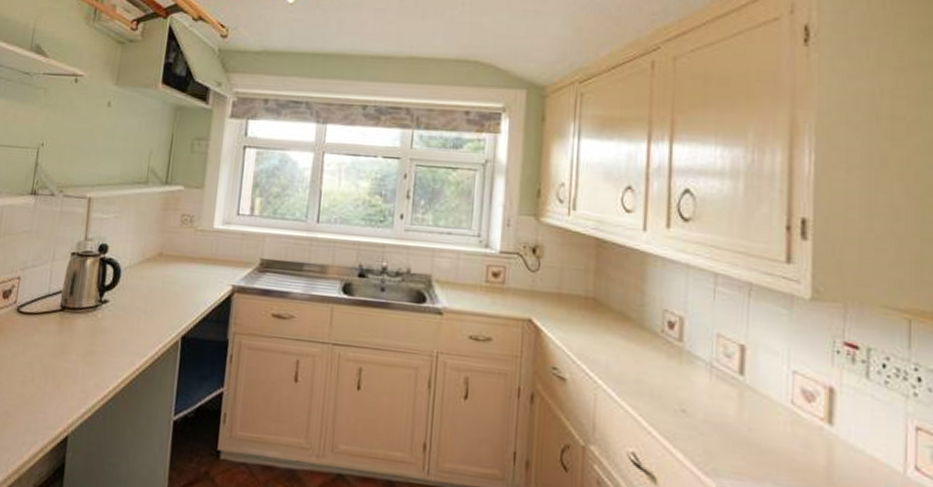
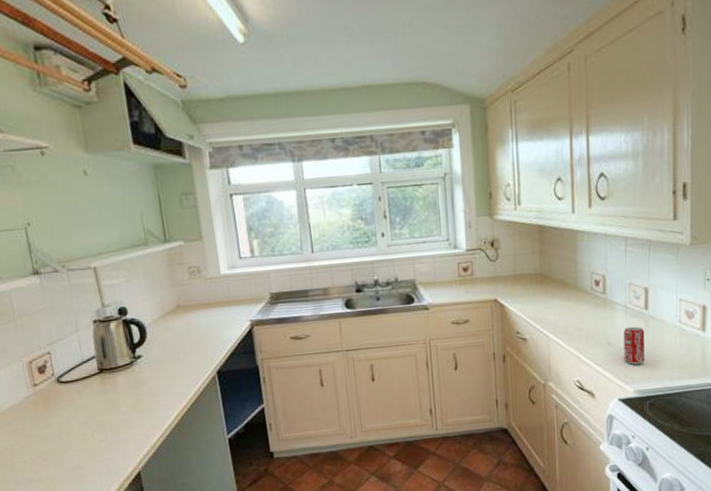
beverage can: none [704,393,737,451] -> present [624,326,644,365]

